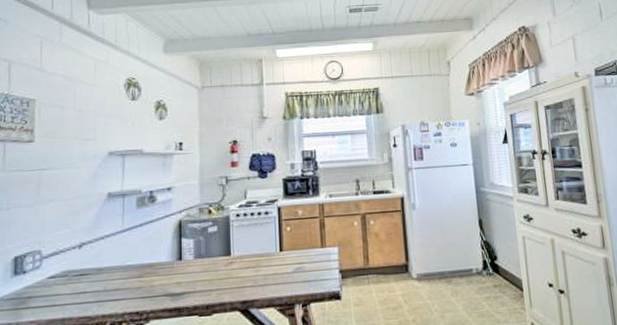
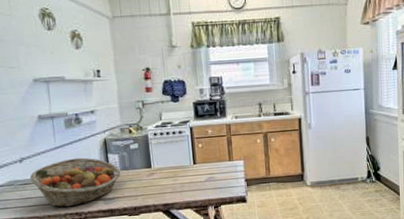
fruit basket: none [87,242,195,305] -> present [29,157,121,208]

